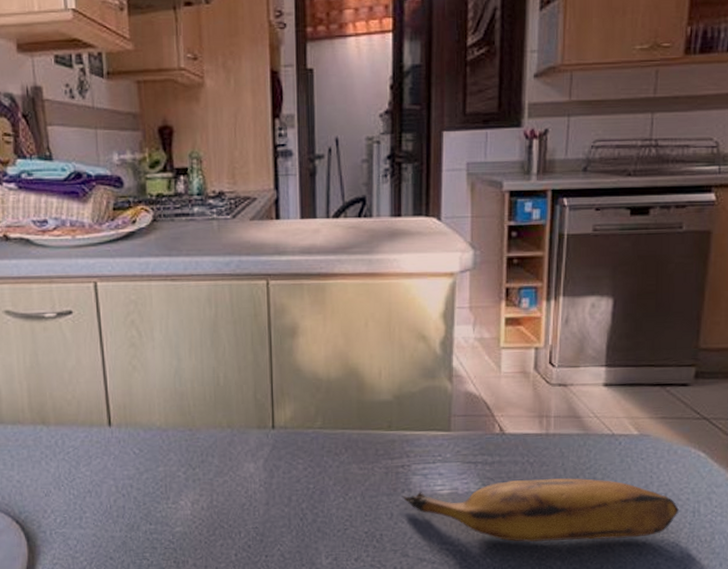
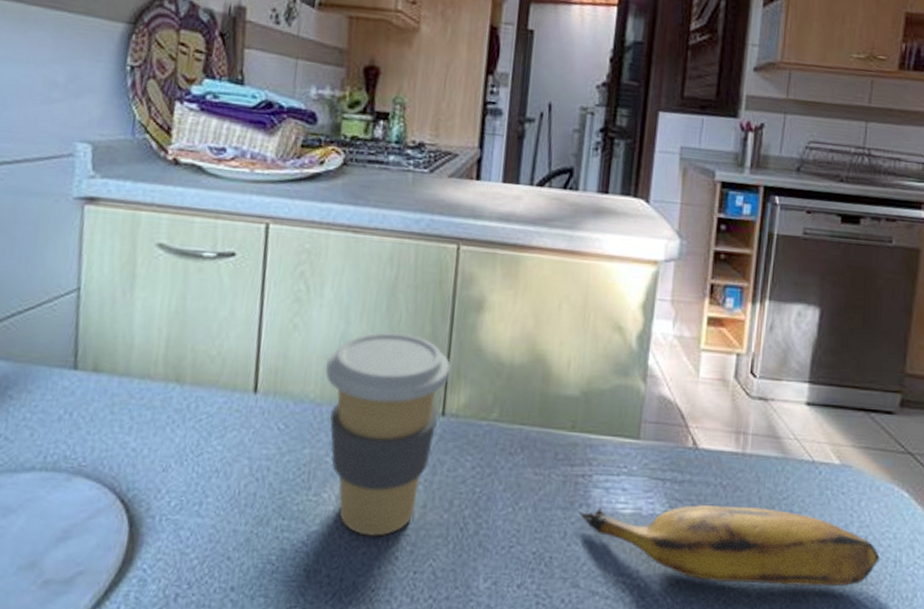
coffee cup: none [166,363,274,531] -> present [325,331,451,536]

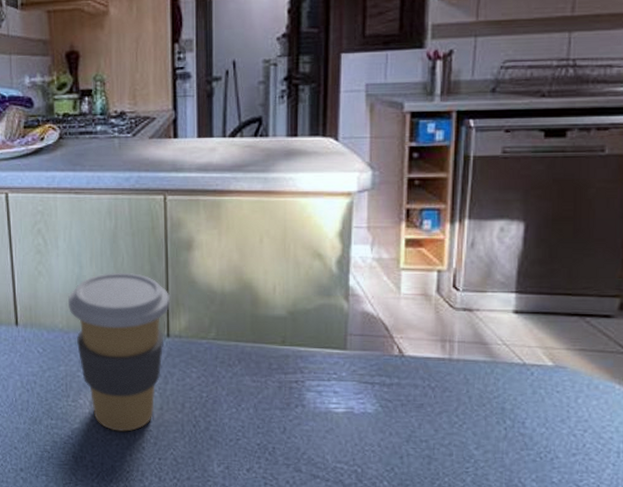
banana: present [579,504,880,587] -> none [295,403,601,474]

